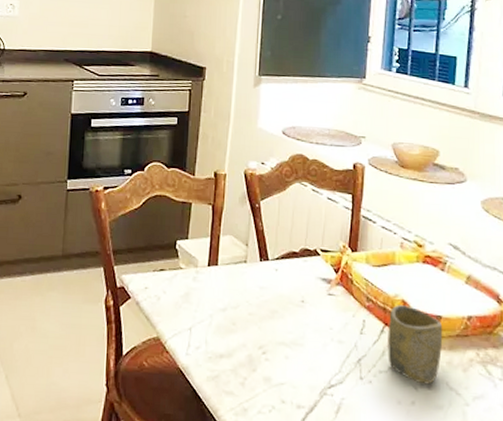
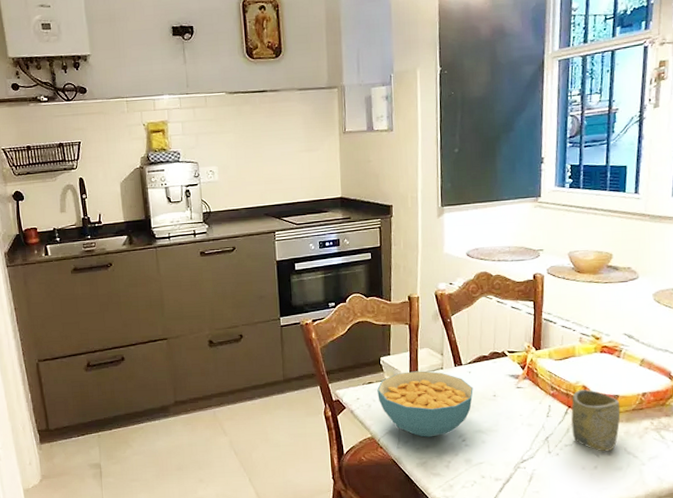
cereal bowl: none [169,261,279,345] -> present [377,371,474,437]

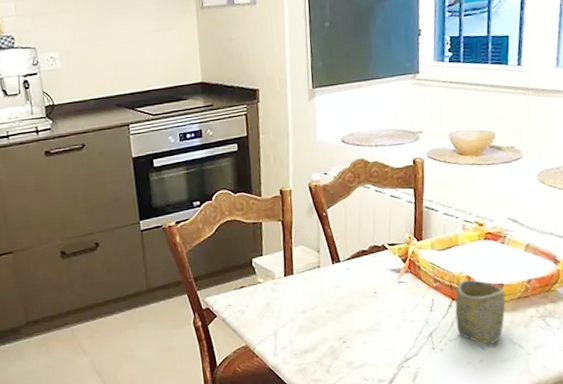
cereal bowl: present [377,371,474,437] -> none [250,270,353,342]

